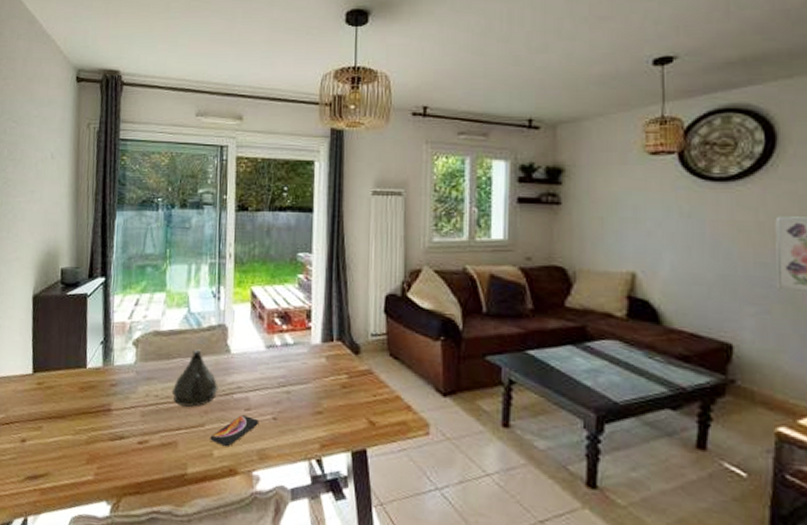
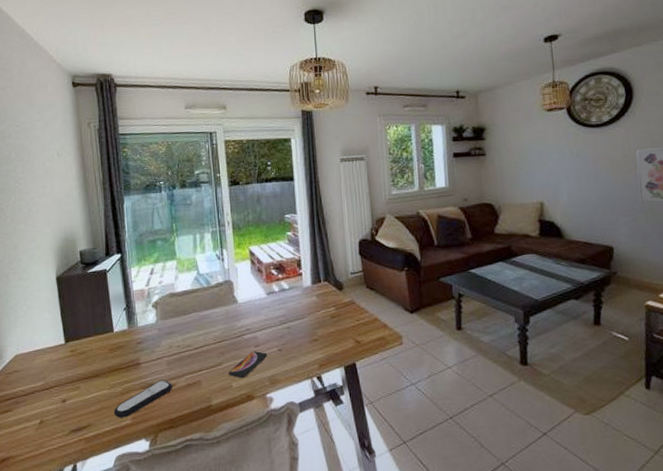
remote control: none [75,433,144,472] -> present [113,380,172,418]
teapot: present [171,349,219,407] -> none [191,303,231,351]

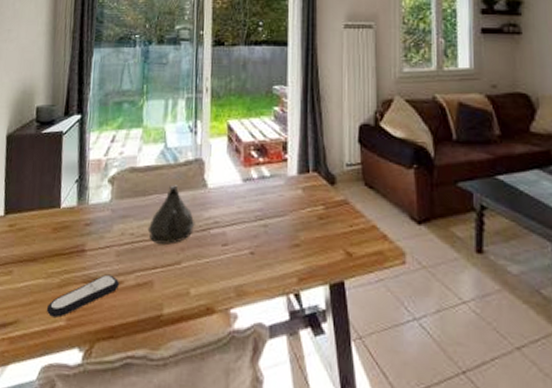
teapot: none [191,303,231,351] -> present [147,185,195,244]
smartphone: present [228,351,268,379] -> none [187,251,237,285]

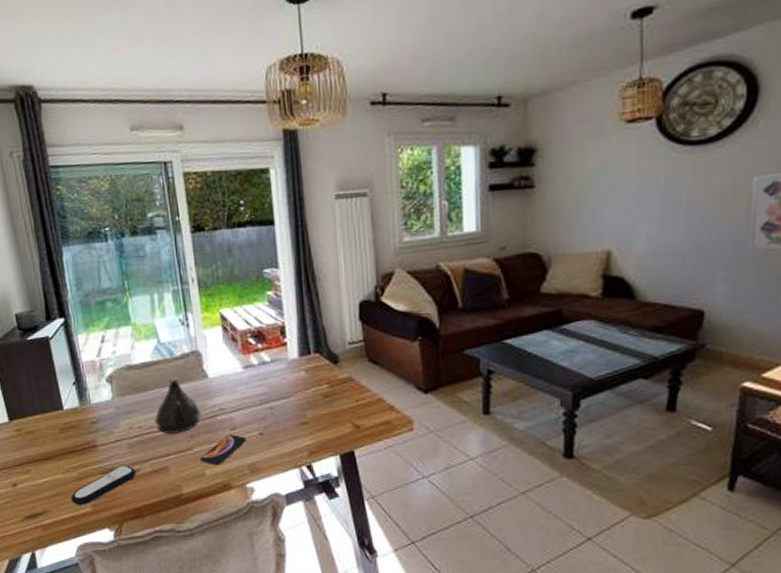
smartphone: none [187,251,237,285] -> present [200,435,247,466]

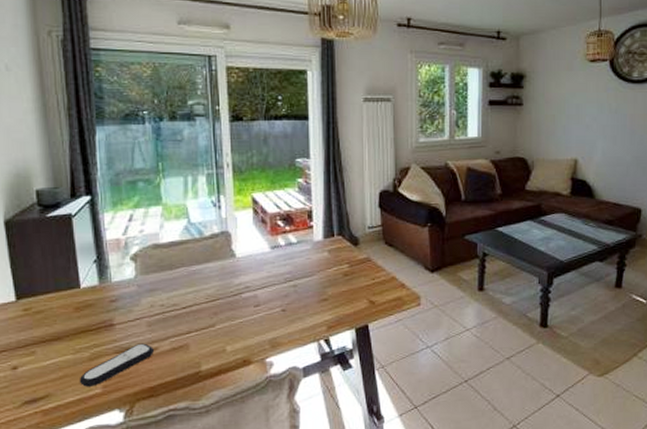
teapot: present [154,378,201,434] -> none [178,257,226,311]
smartphone: present [200,435,247,466] -> none [222,311,269,342]

